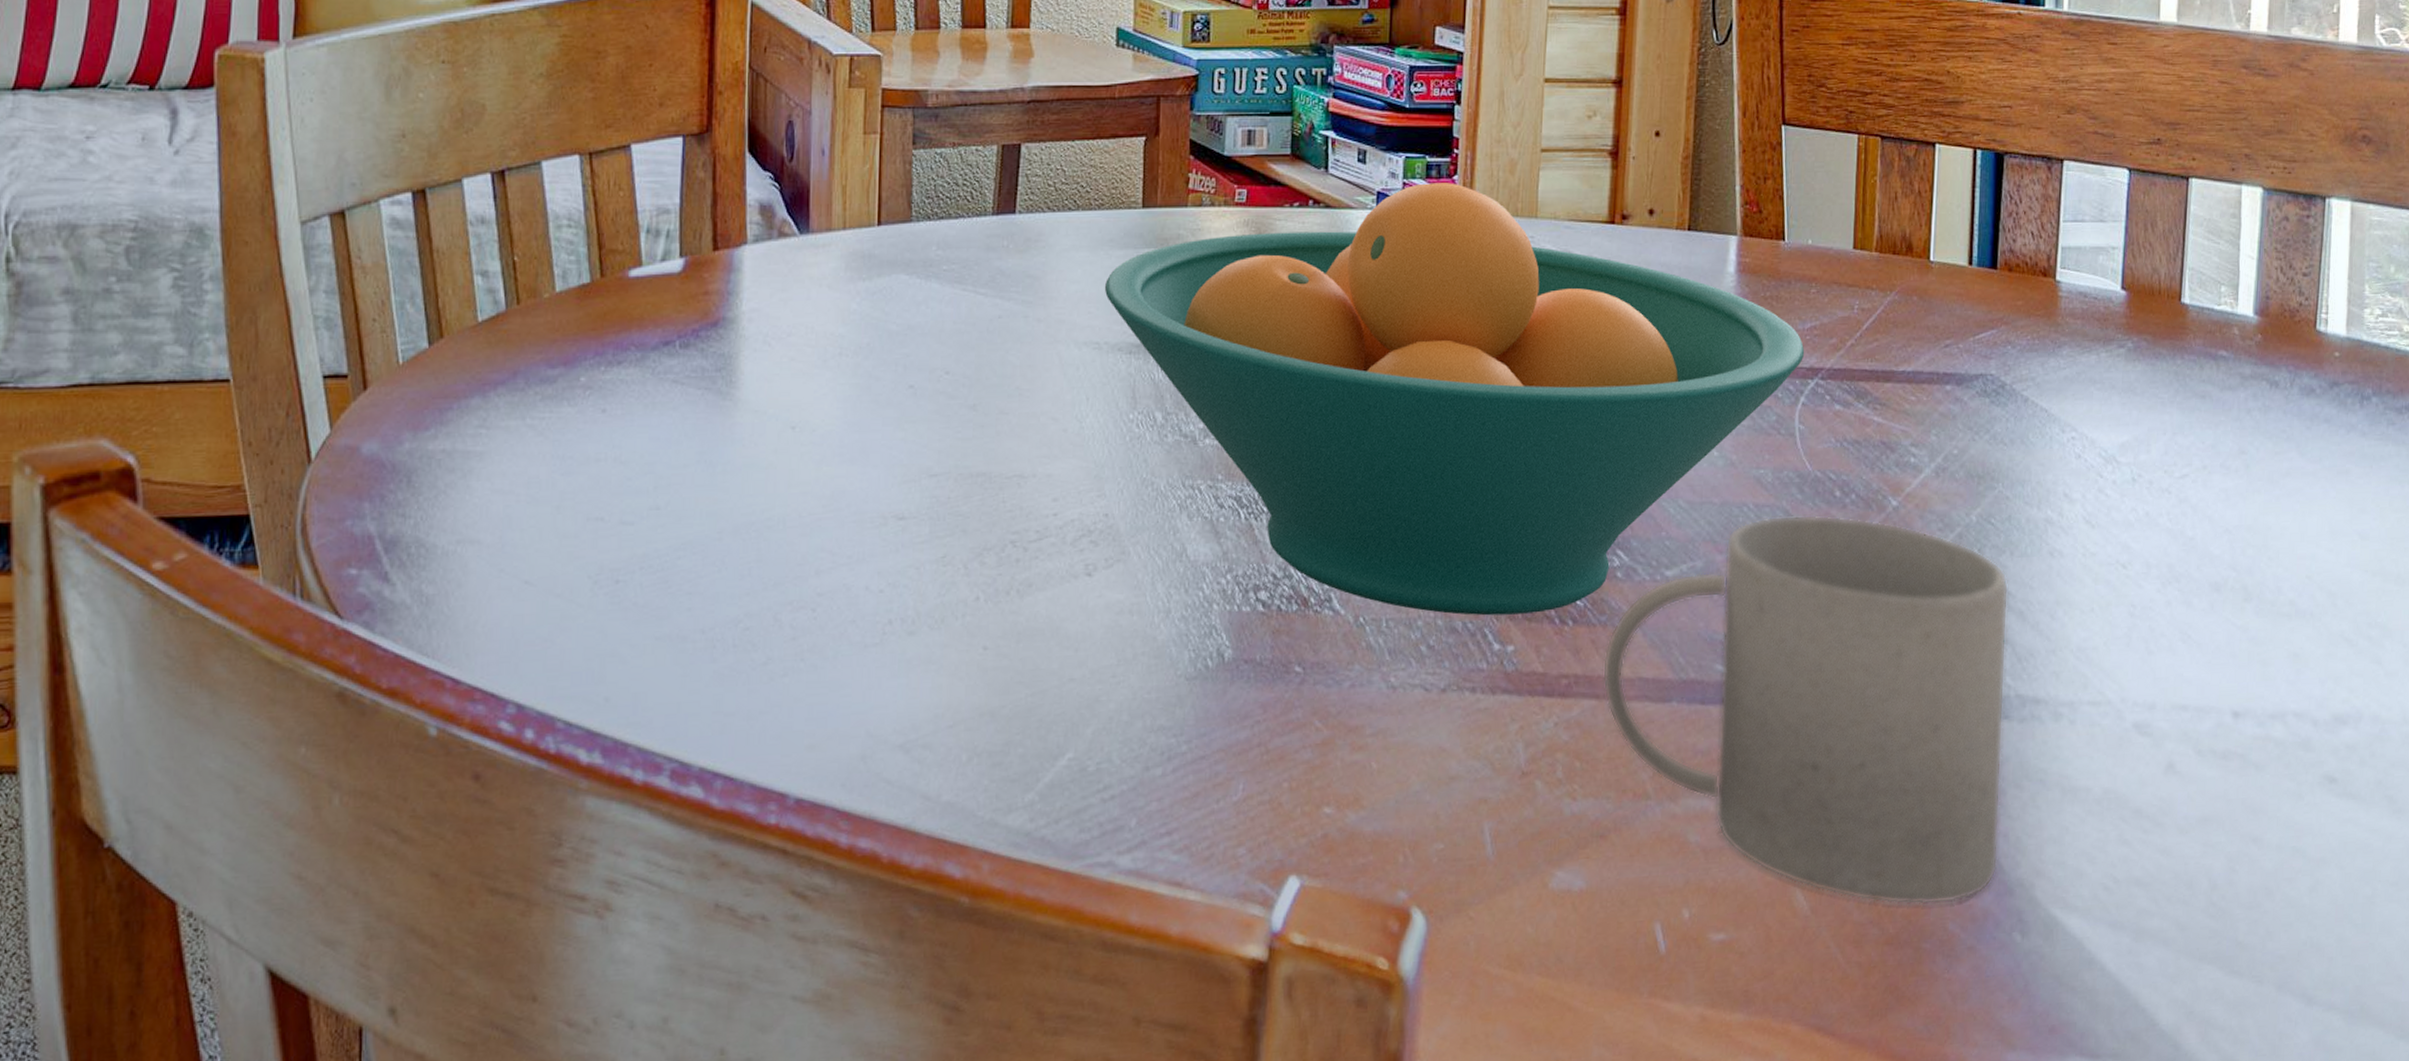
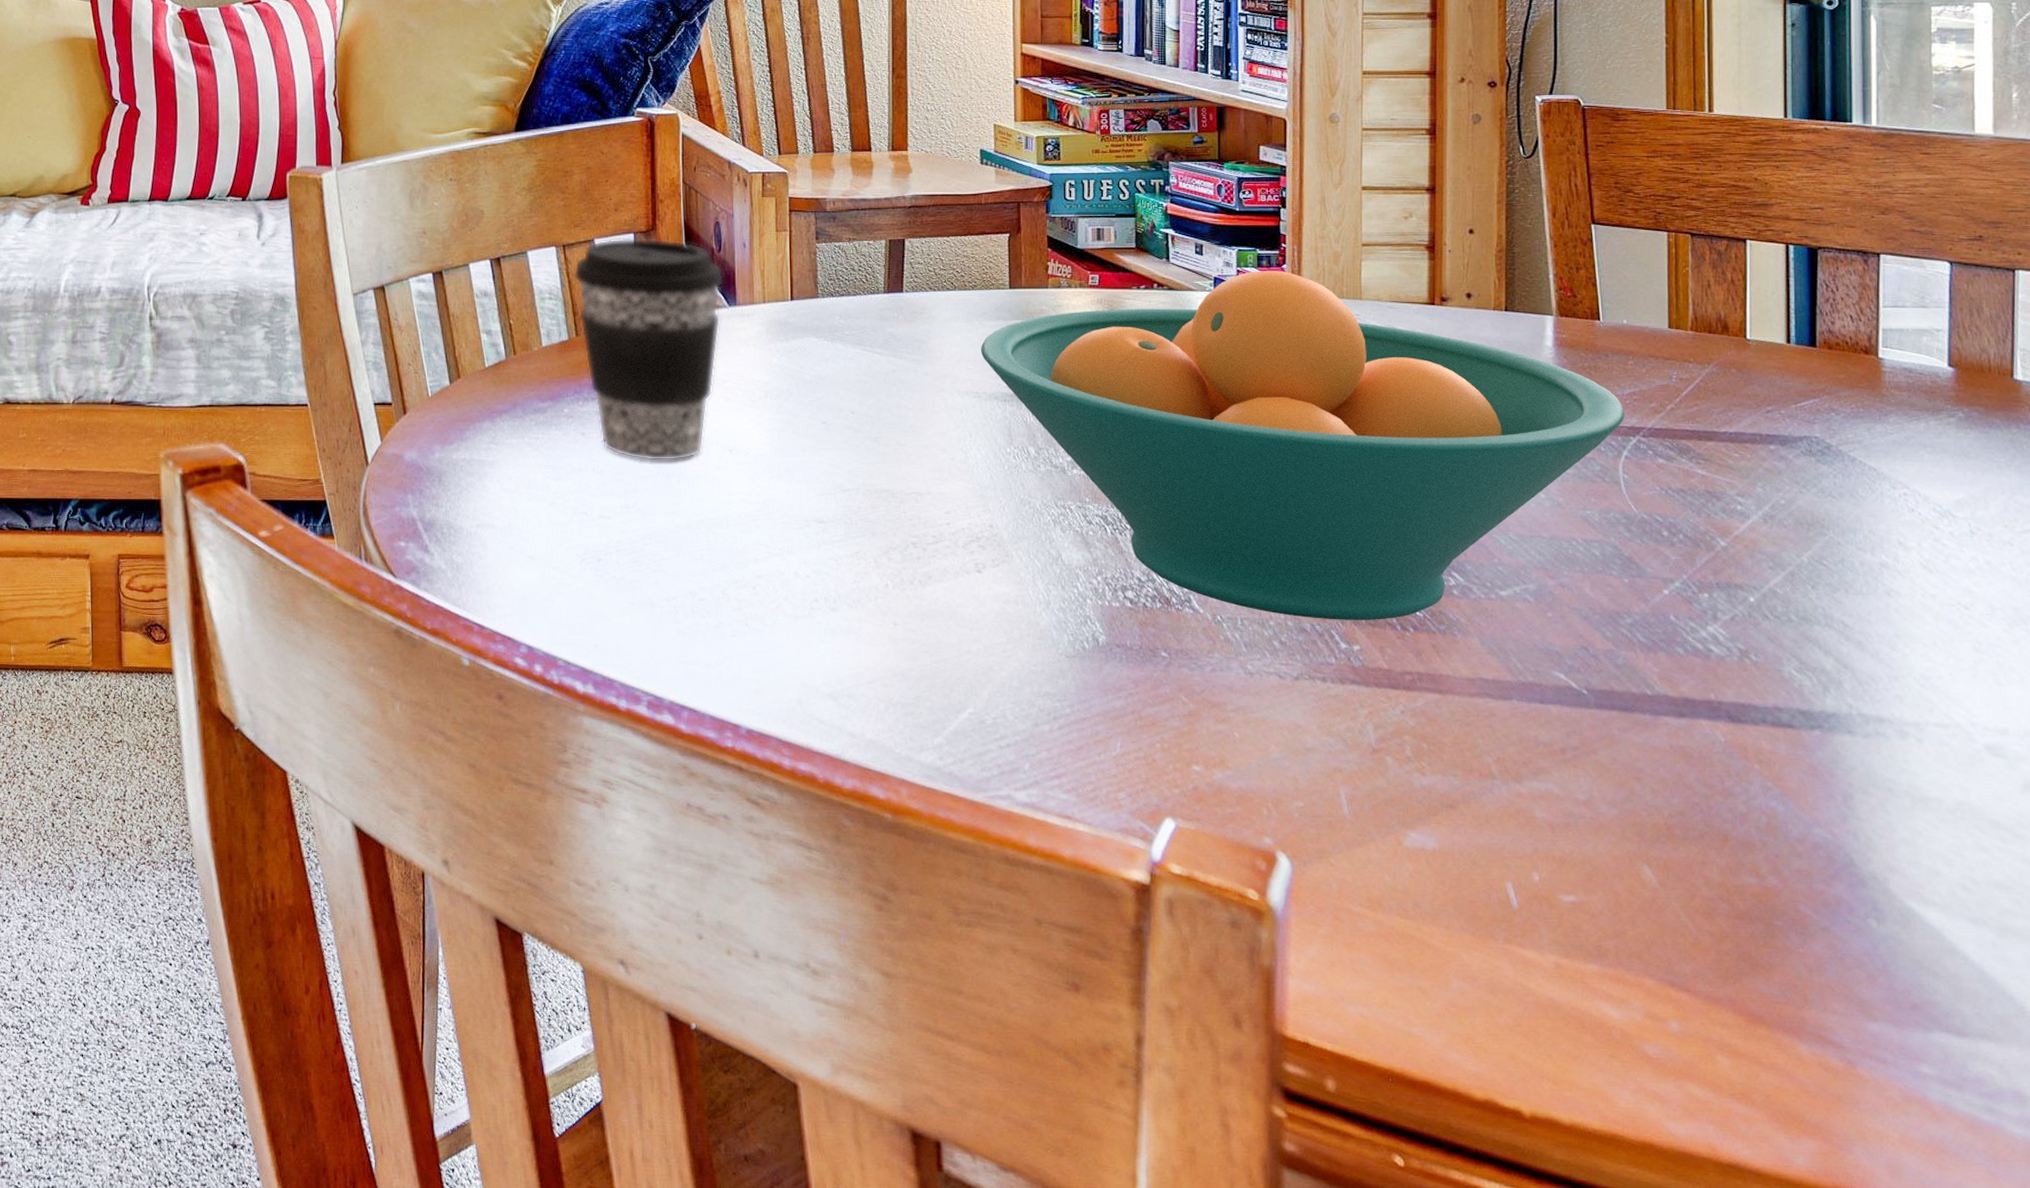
coffee cup: none [601,143,796,446] -> present [573,238,724,462]
mug: present [1602,514,2009,905] -> none [1444,550,1848,888]

